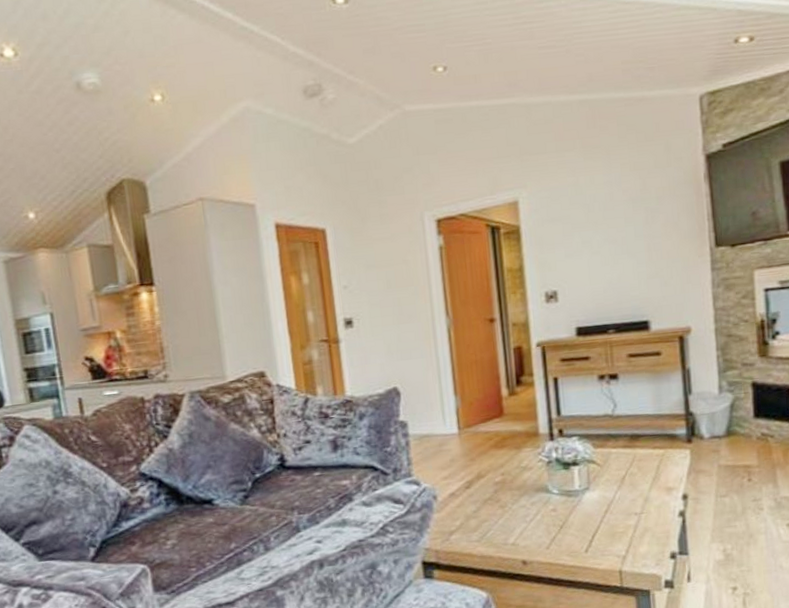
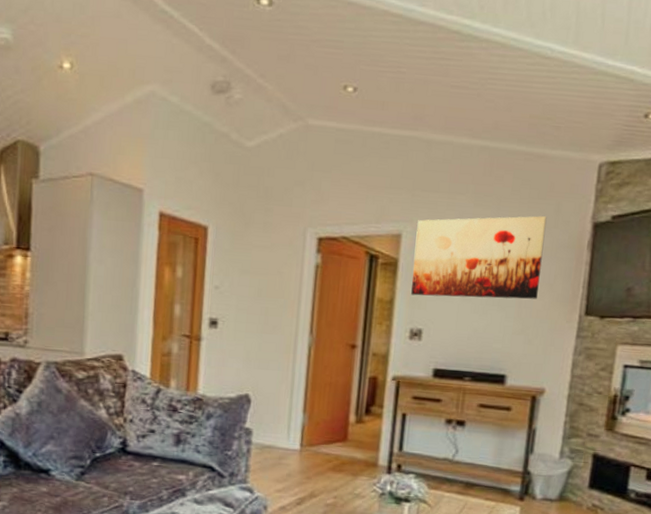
wall art: none [531,157,665,259] -> present [411,216,547,299]

